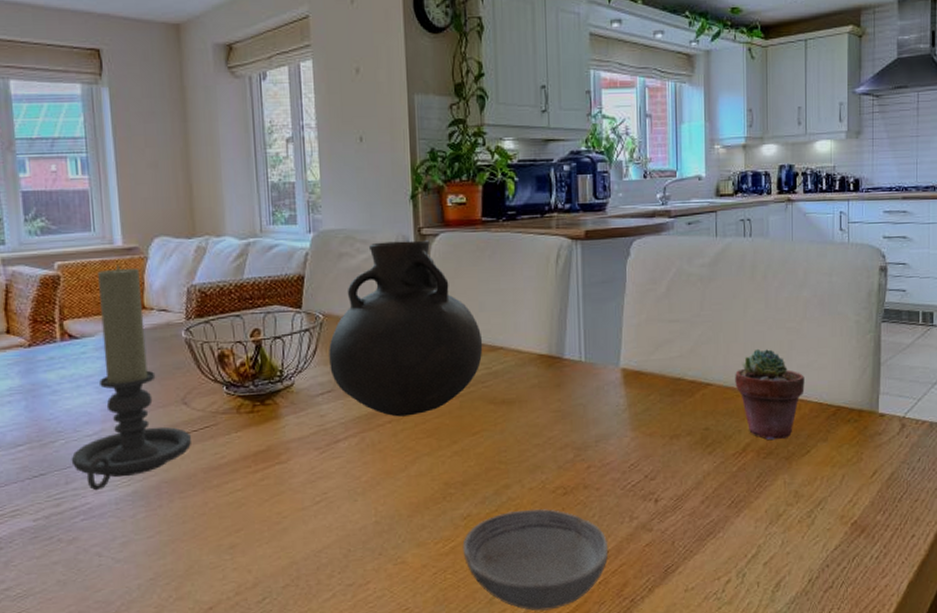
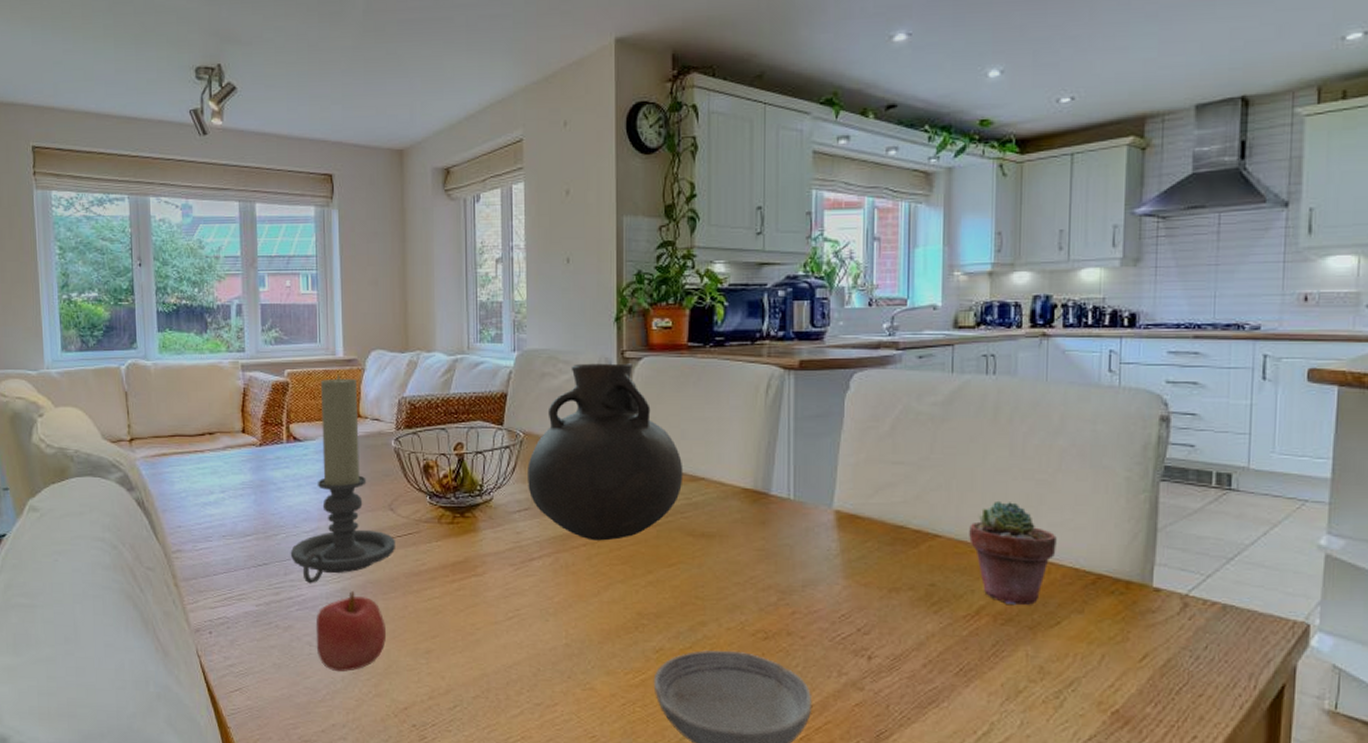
apple: none [105,493,185,580] -> present [315,591,386,672]

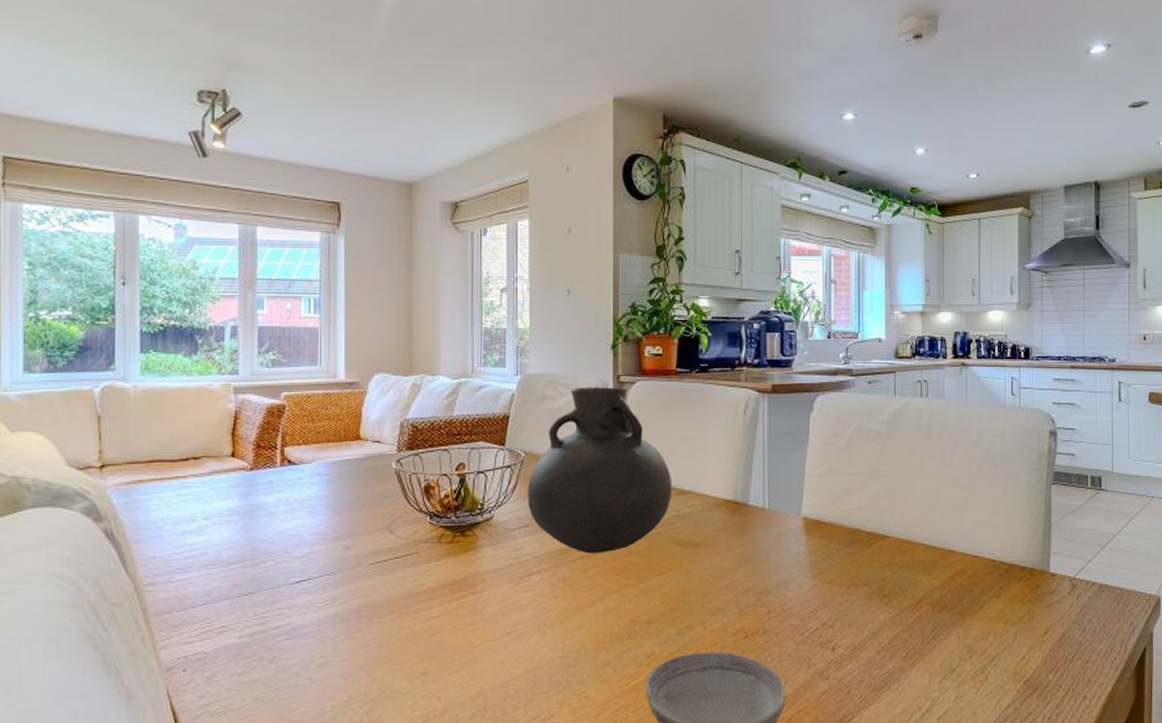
candle holder: present [290,375,395,584] -> none [279,398,393,612]
apple: present [315,591,386,672] -> none [304,616,380,701]
potted succulent: present [969,500,1057,606] -> none [911,504,978,595]

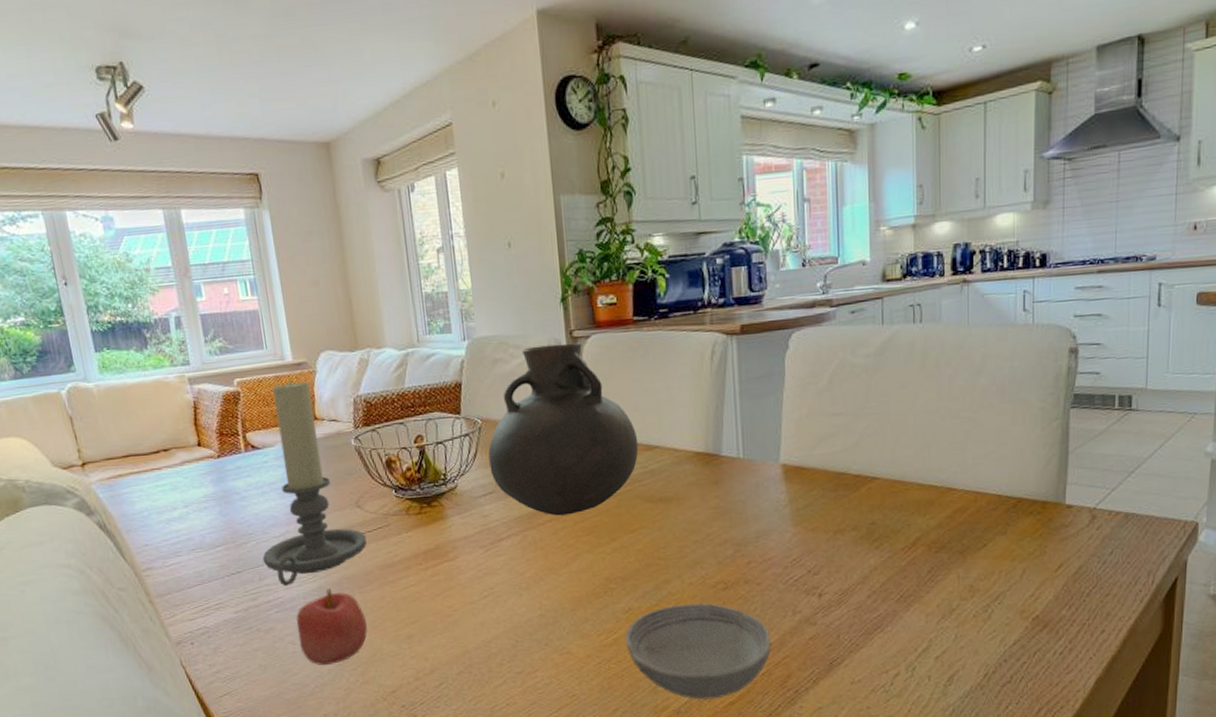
candle holder: none [279,398,393,612] -> present [262,380,367,587]
apple: none [304,616,380,701] -> present [296,588,367,665]

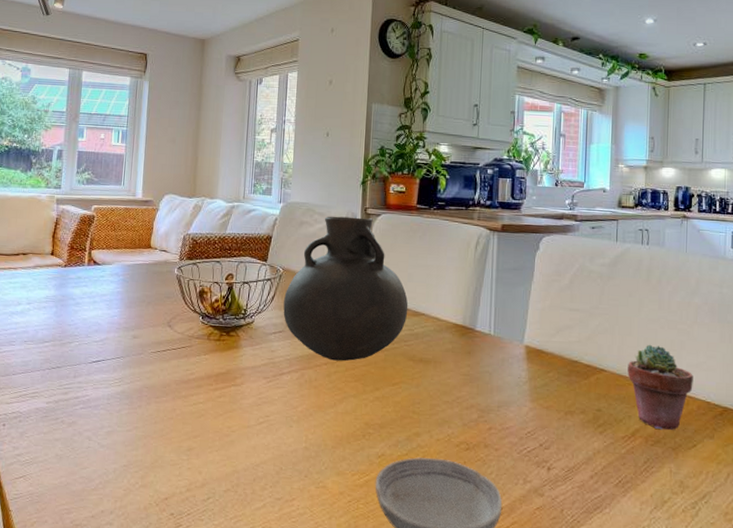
candle holder: present [262,380,367,587] -> none [80,213,170,387]
apple: present [296,588,367,665] -> none [94,394,156,464]
potted succulent: none [904,440,981,535] -> present [627,344,693,430]

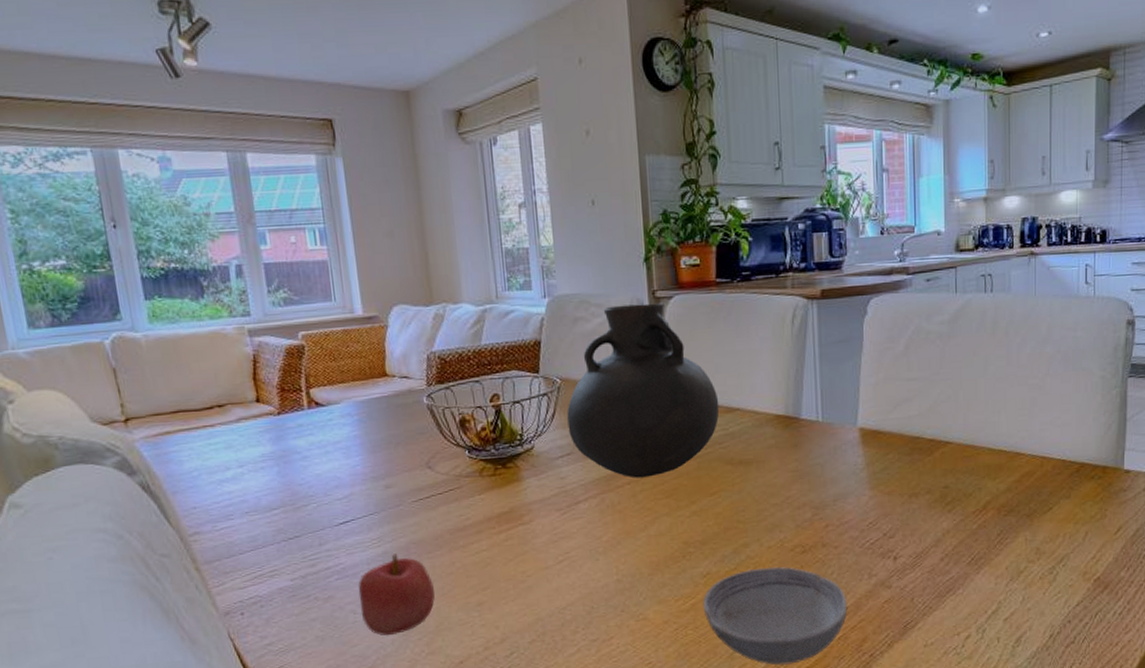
apple: none [94,394,156,464] -> present [358,554,435,636]
potted succulent: present [627,344,693,430] -> none [975,406,1047,498]

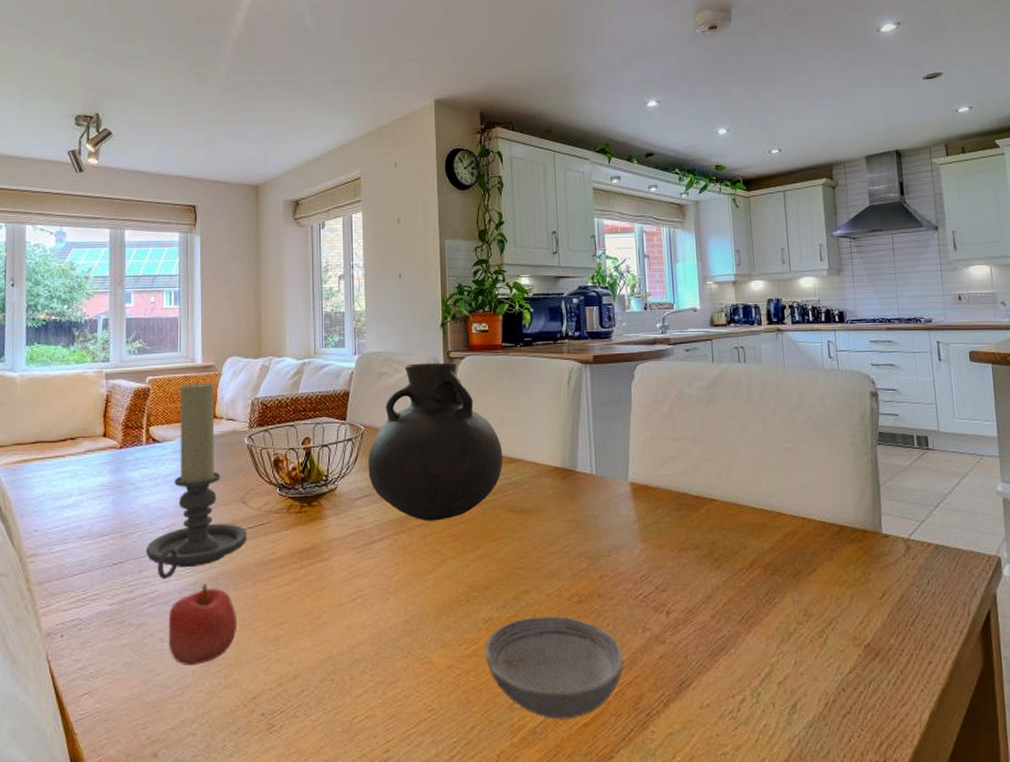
candle holder: none [323,334,437,552] -> present [145,380,247,580]

